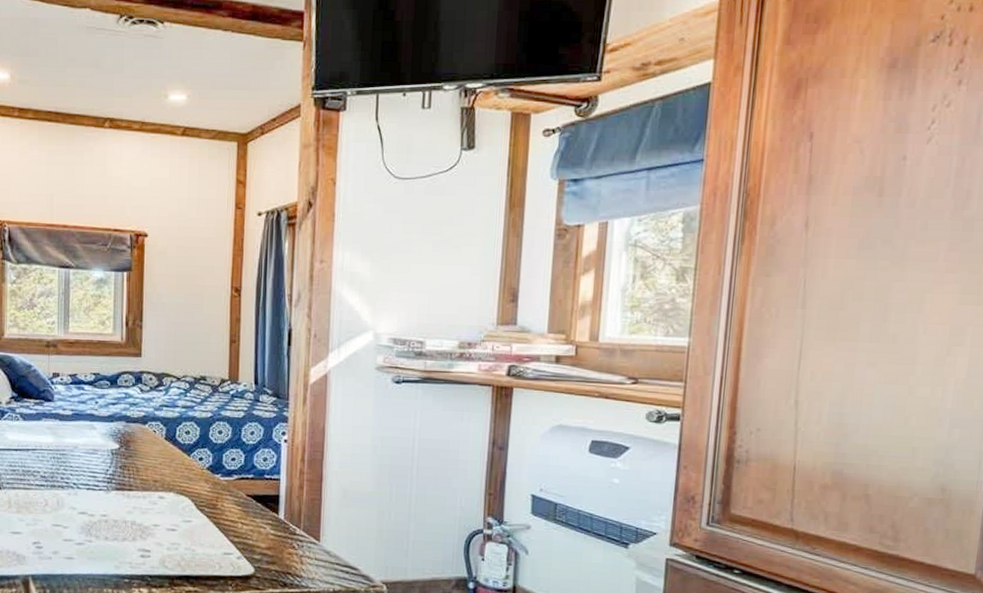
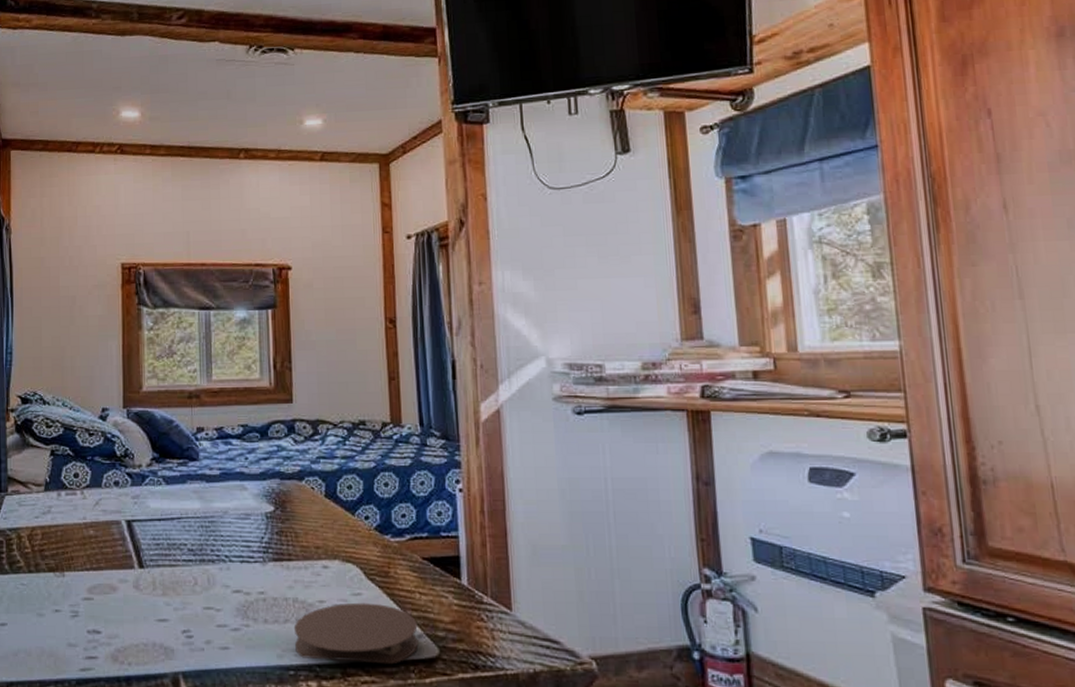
coaster: none [130,528,238,579] -> present [293,602,419,665]

